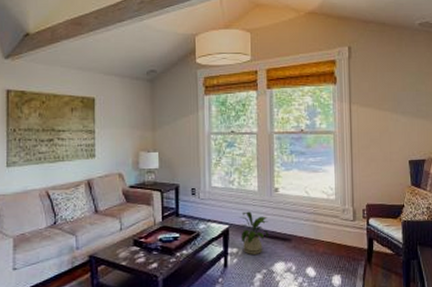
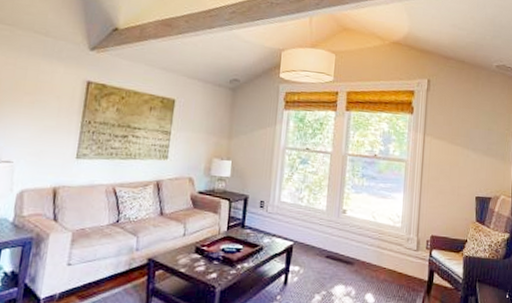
house plant: present [238,211,269,254] -> none [302,230,333,275]

